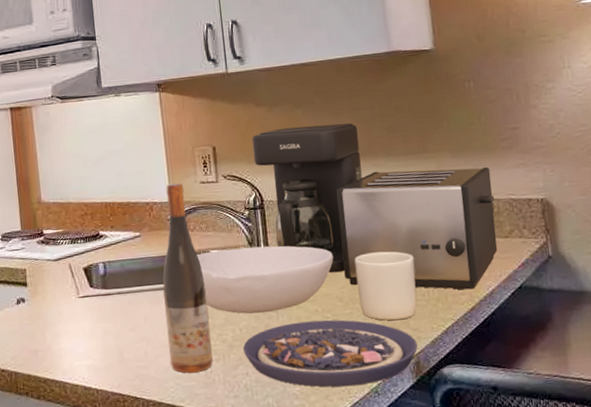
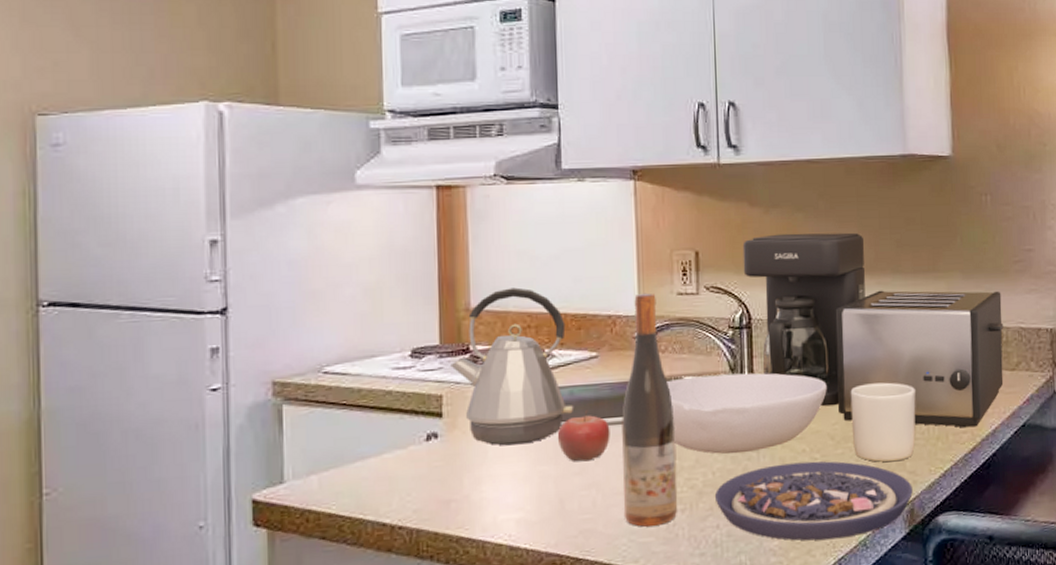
kettle: none [30,183,126,308] -> present [450,287,574,446]
fruit: none [113,278,155,320] -> present [557,409,610,462]

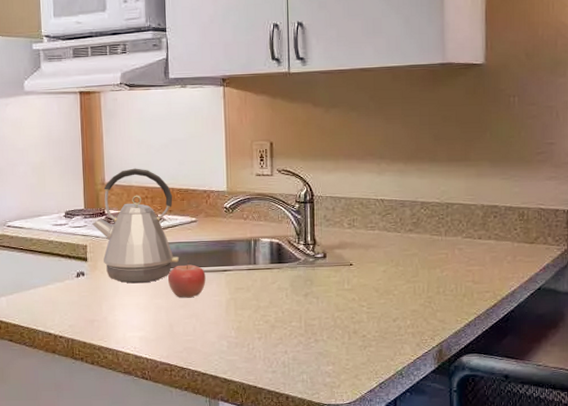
wine bottle: present [622,292,678,527] -> none [214,174,256,348]
bowl: present [666,373,827,455] -> none [248,237,373,299]
plate: present [714,461,913,541] -> none [283,308,442,368]
coffee maker: present [742,232,865,407] -> none [307,128,407,266]
toaster: present [835,290,1004,428] -> none [381,175,525,288]
mug: present [850,382,916,463] -> none [392,249,447,312]

